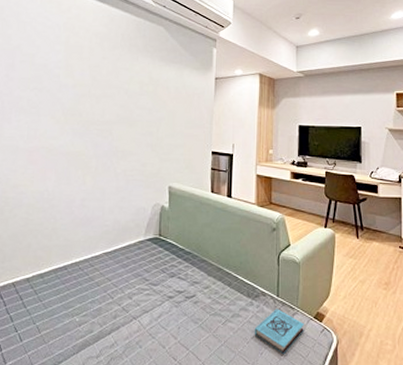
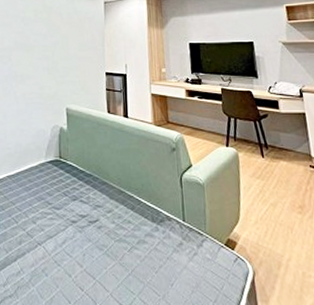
book: present [254,309,304,354] -> none [162,235,216,286]

